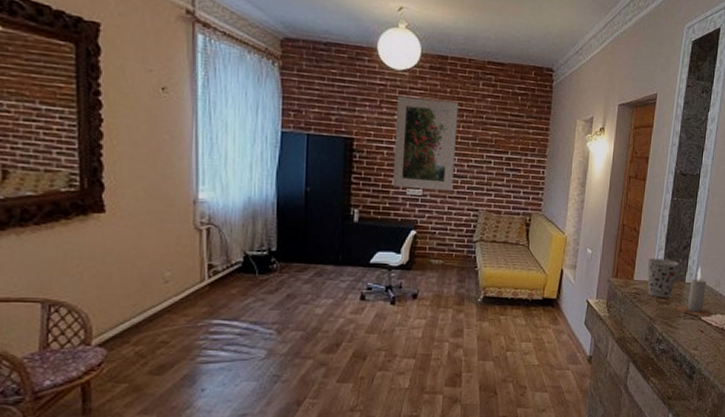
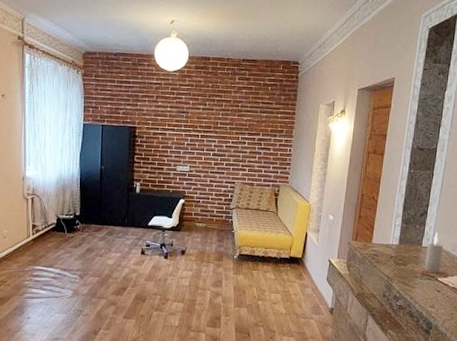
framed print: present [392,96,459,192] -> none [165,92,219,168]
cup: present [647,258,679,298] -> none [385,224,416,260]

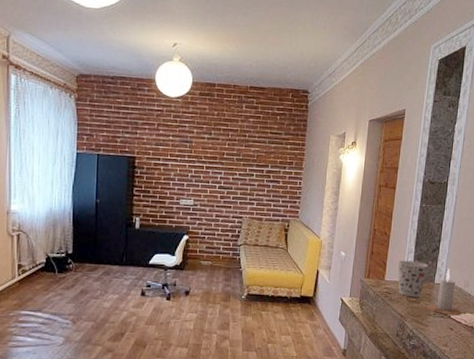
cup: none [385,224,416,260] -> present [398,260,429,297]

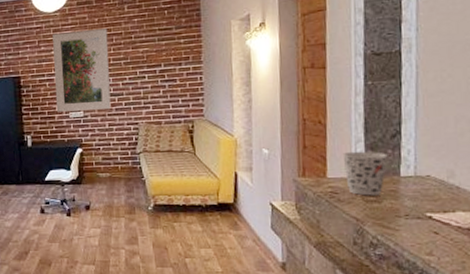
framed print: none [168,119,225,202] -> present [52,28,111,112]
candle: present [427,269,462,316] -> none [394,157,449,216]

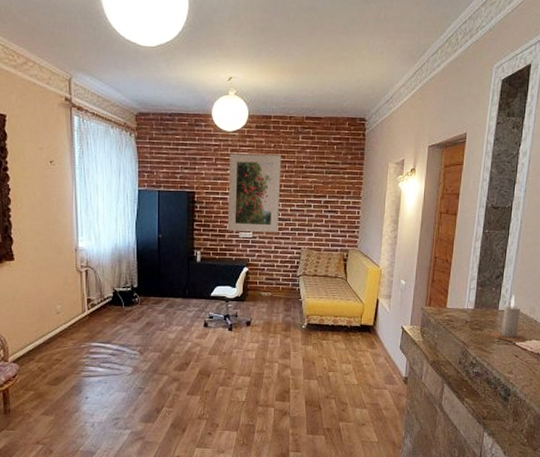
cup: present [342,151,388,196] -> none [460,287,492,325]
candle: none [394,157,449,216] -> present [491,295,527,343]

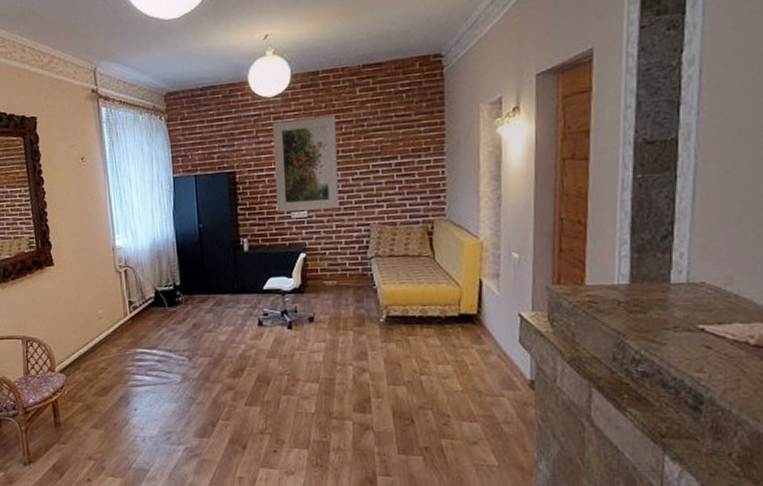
candle: present [491,295,527,343] -> none [662,261,724,328]

